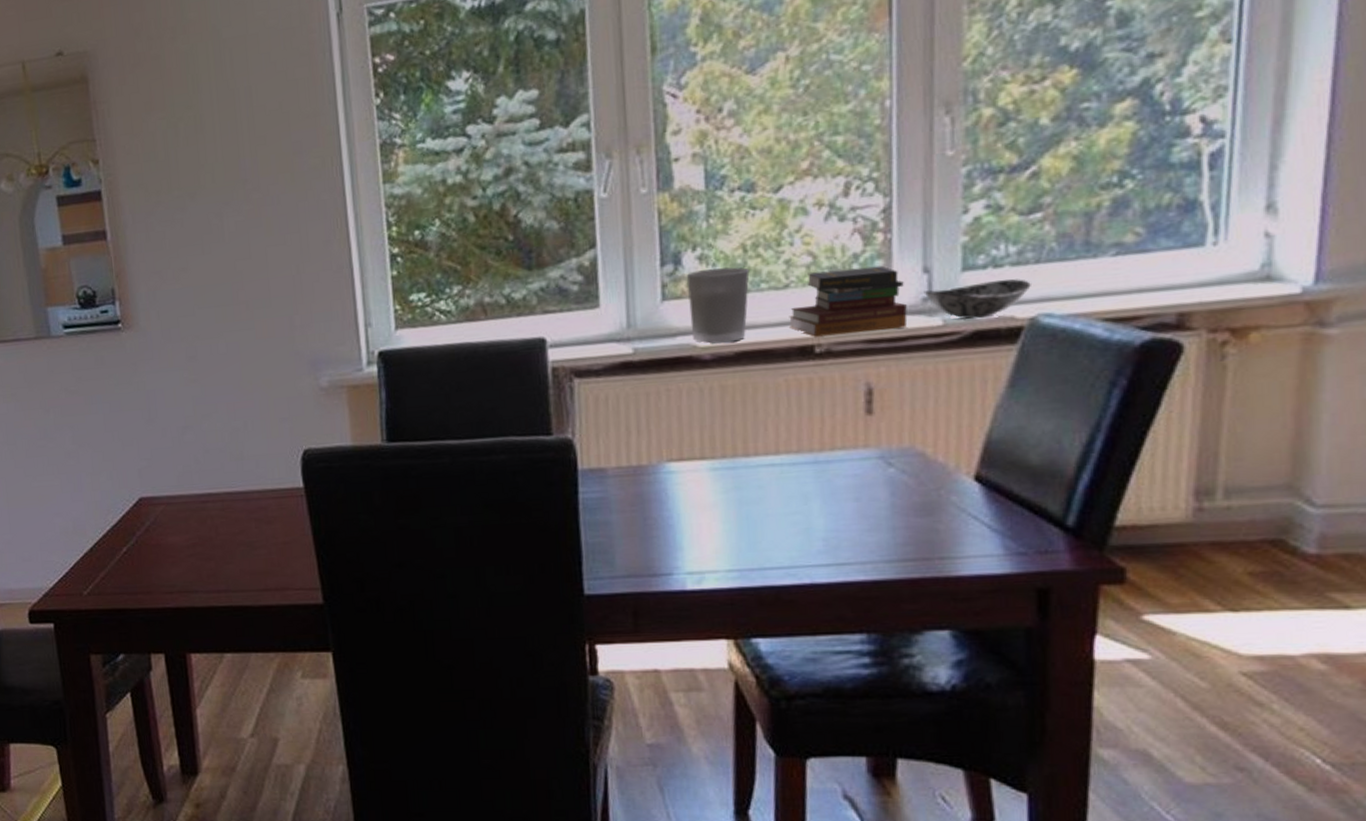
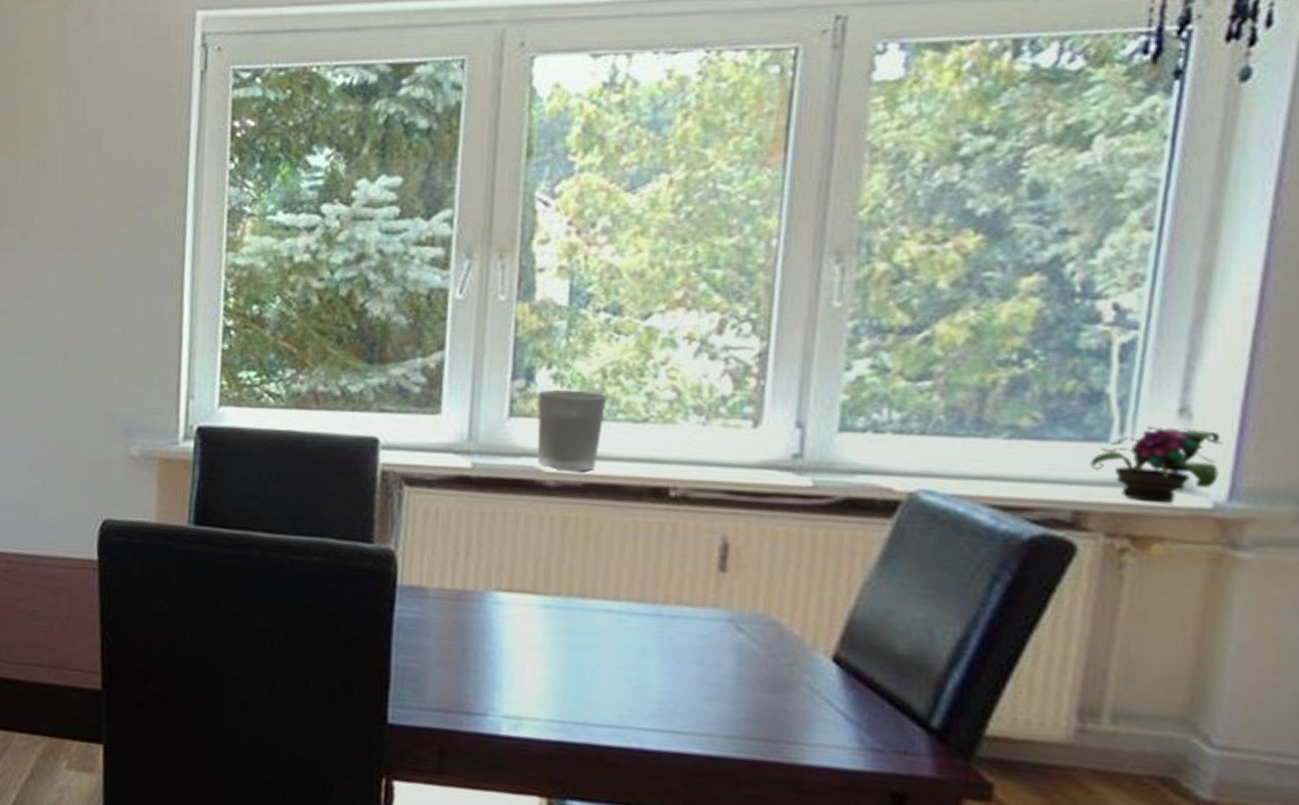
books: present [789,265,908,337] -> none [644,410,775,483]
decorative bowl: present [923,279,1031,320] -> none [794,446,913,486]
potted flower: none [1190,222,1307,296] -> present [1090,425,1223,504]

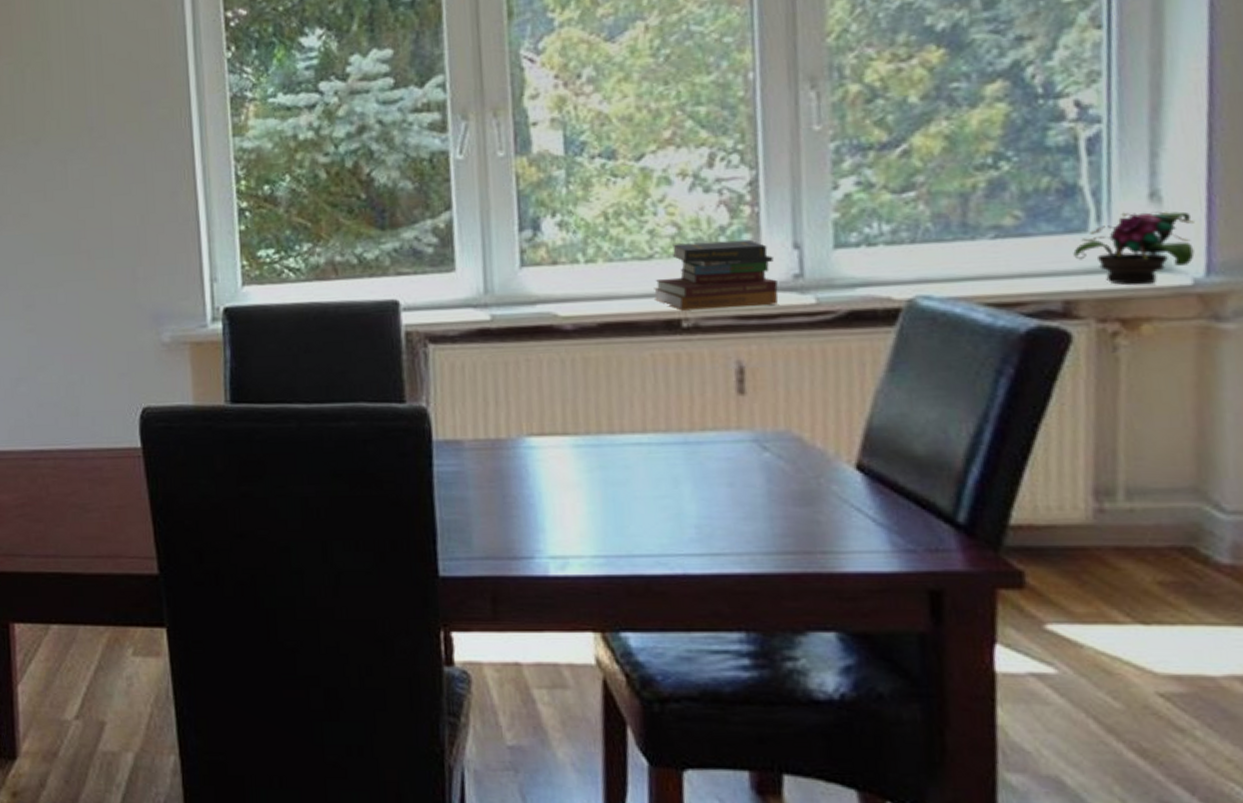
candle holder: present [537,390,607,472] -> none [547,235,612,314]
books: none [644,410,775,483] -> present [654,239,779,311]

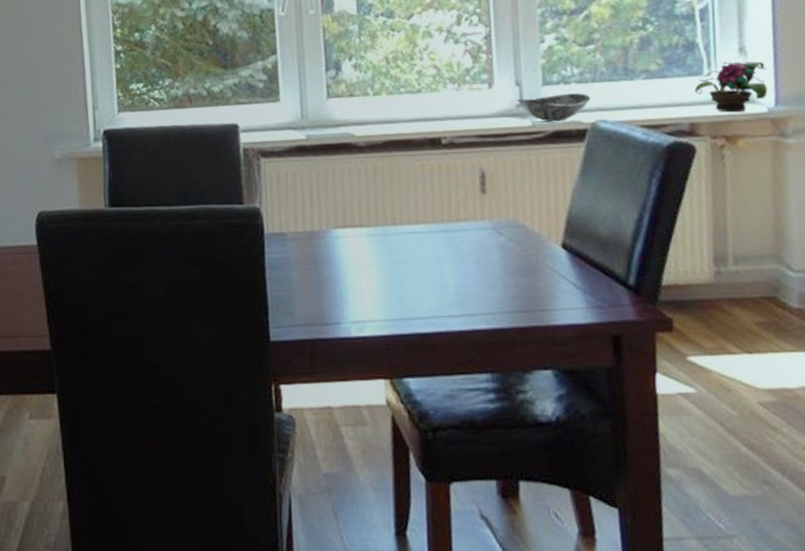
books: present [654,239,779,311] -> none [422,78,507,131]
decorative bowl: none [794,258,907,299] -> present [517,93,591,122]

